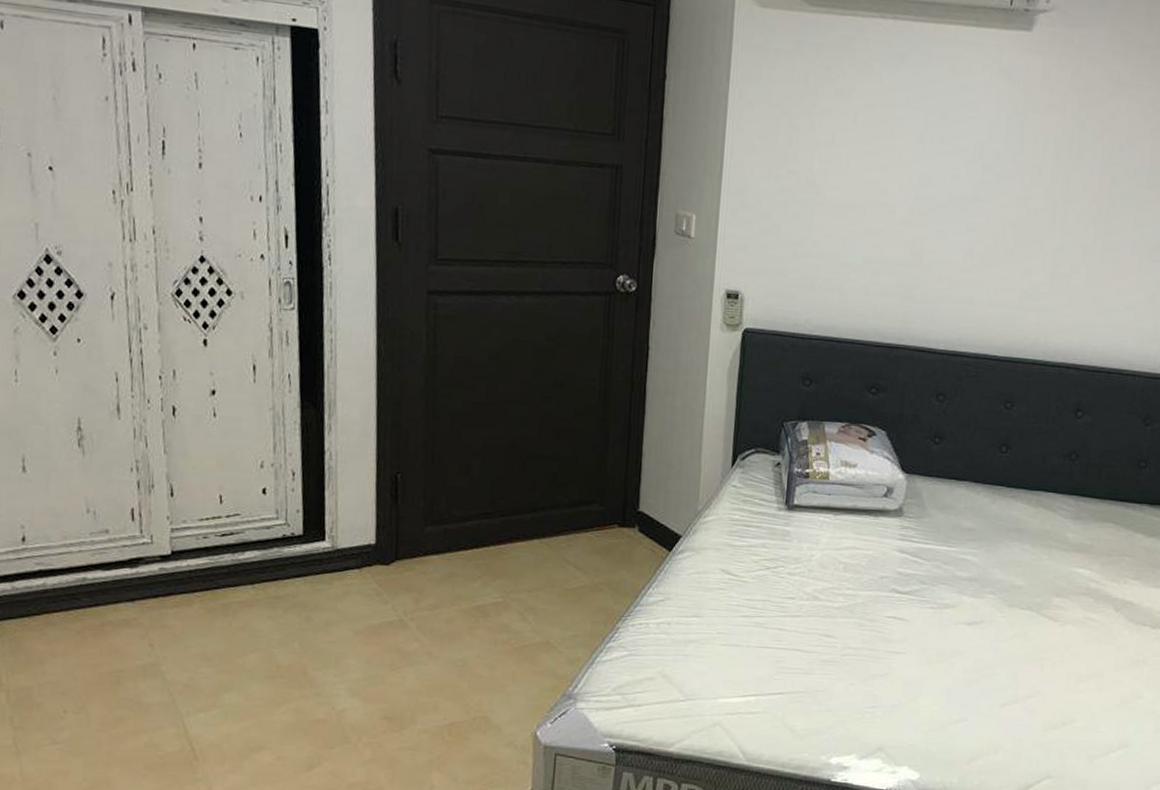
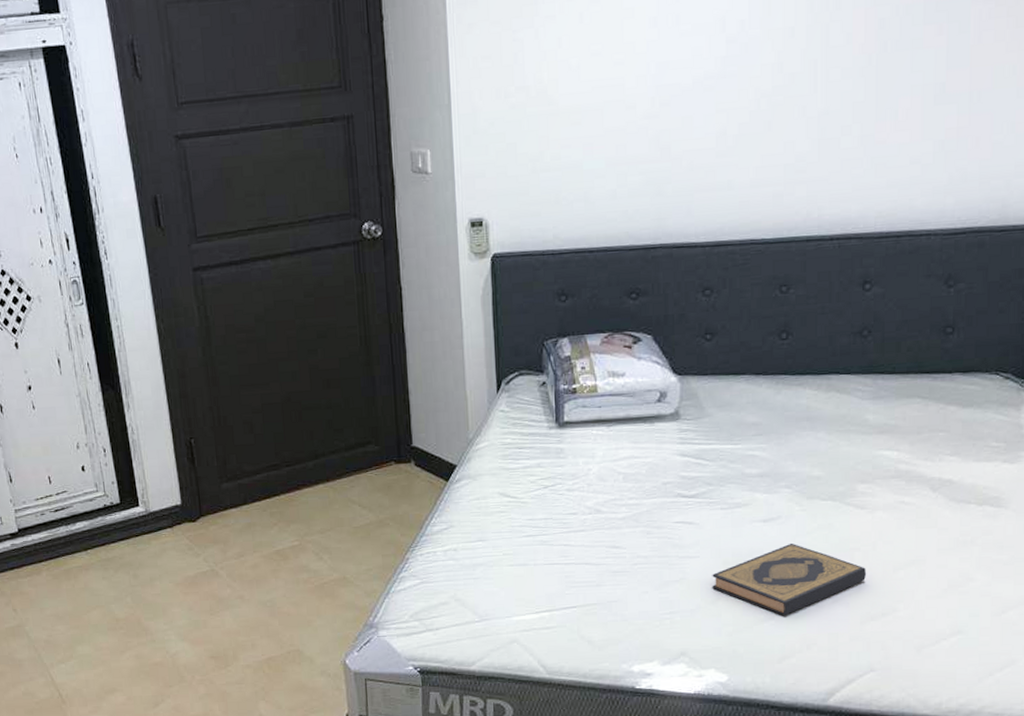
hardback book: none [914,647,1053,717] -> present [712,543,867,615]

